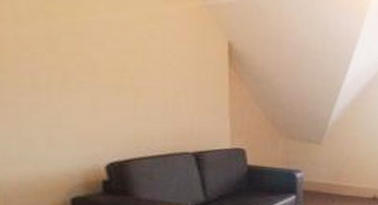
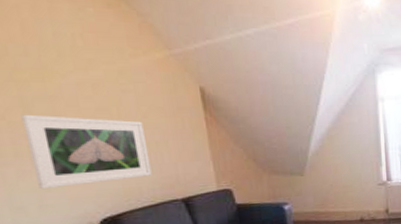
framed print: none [45,46,167,125] -> present [21,114,152,190]

